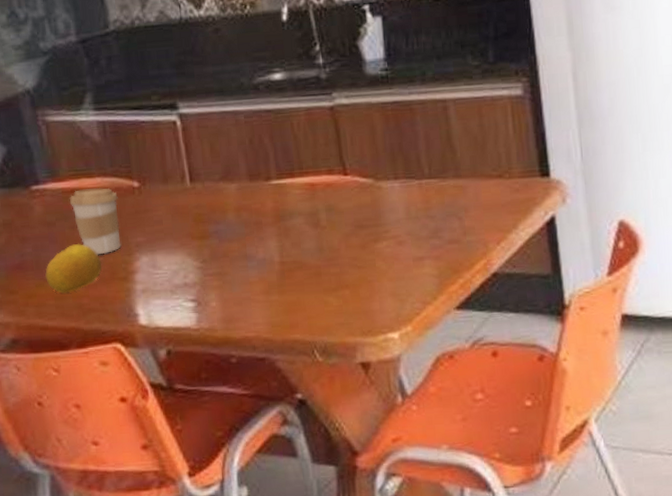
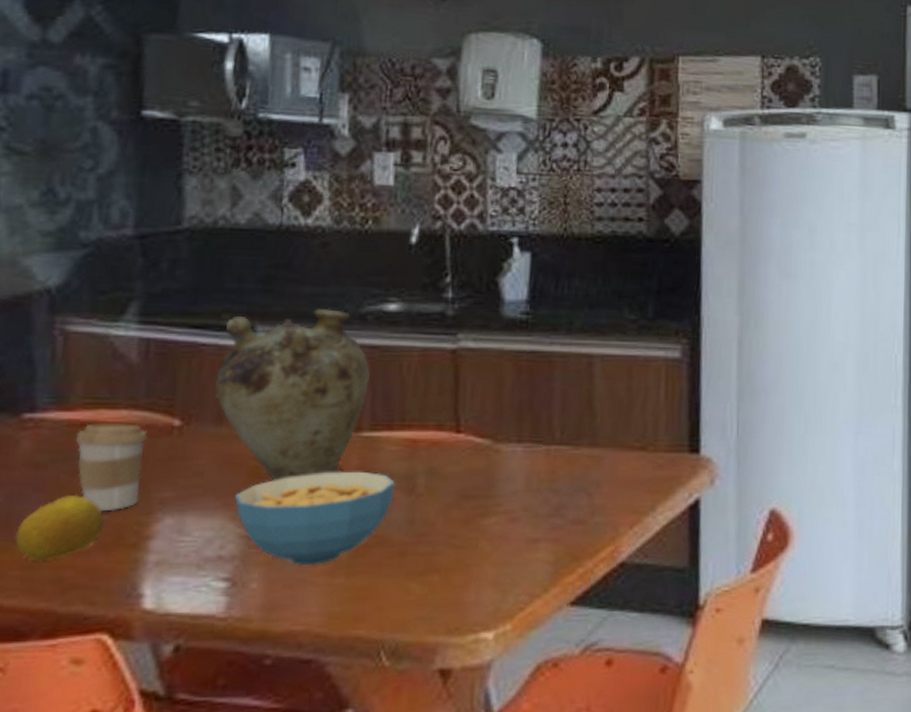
vase: none [155,83,271,224] -> present [214,309,371,481]
cereal bowl: none [188,211,304,287] -> present [235,471,395,565]

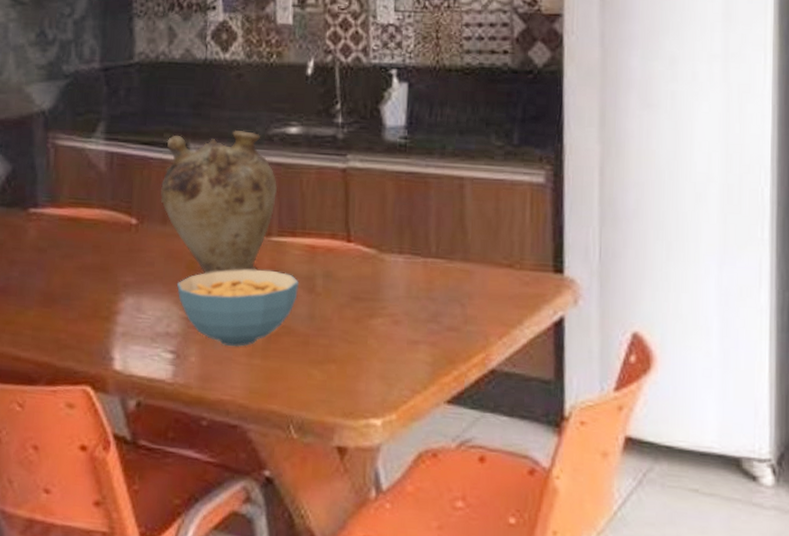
fruit: present [14,494,105,562] -> none [26,274,86,325]
coffee cup: present [75,423,148,512] -> none [64,219,114,290]

